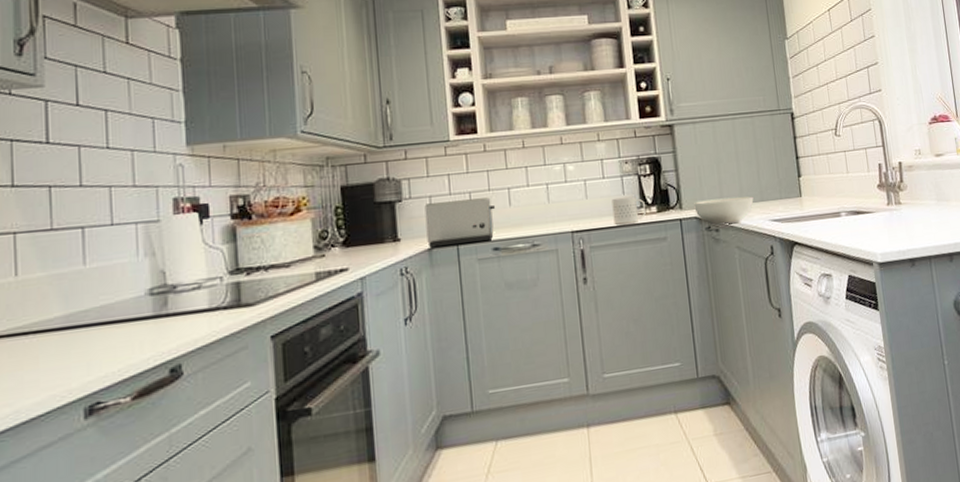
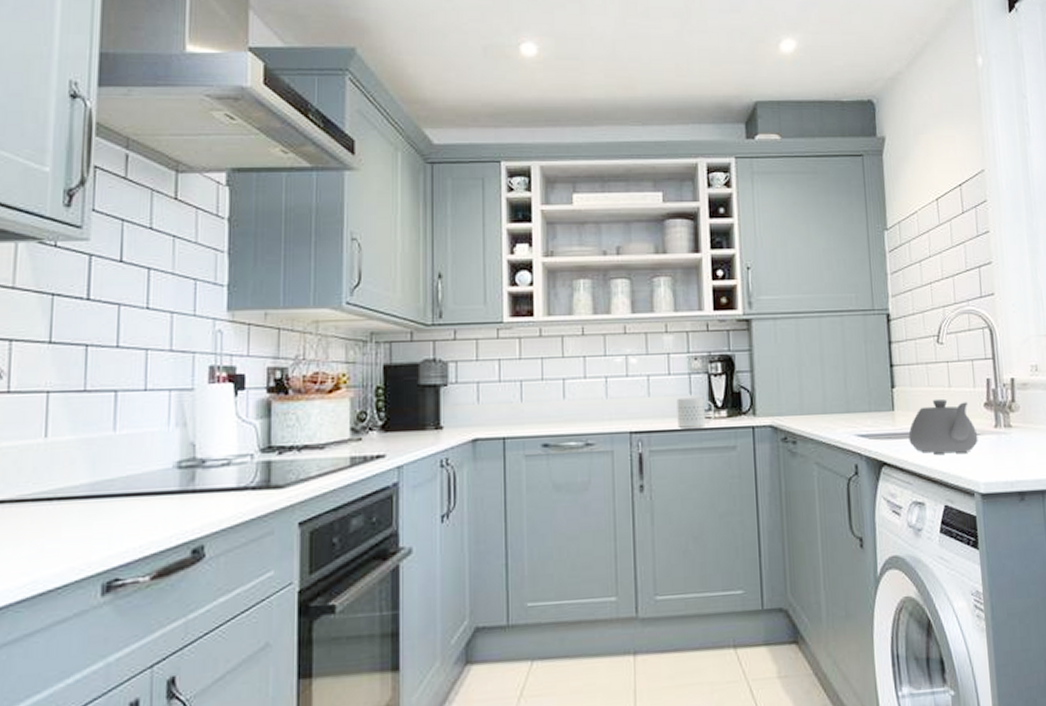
toaster: present [424,197,496,248] -> none [471,387,549,439]
bowl: present [692,196,754,225] -> none [768,405,838,436]
teapot: none [815,183,874,233] -> present [908,398,978,456]

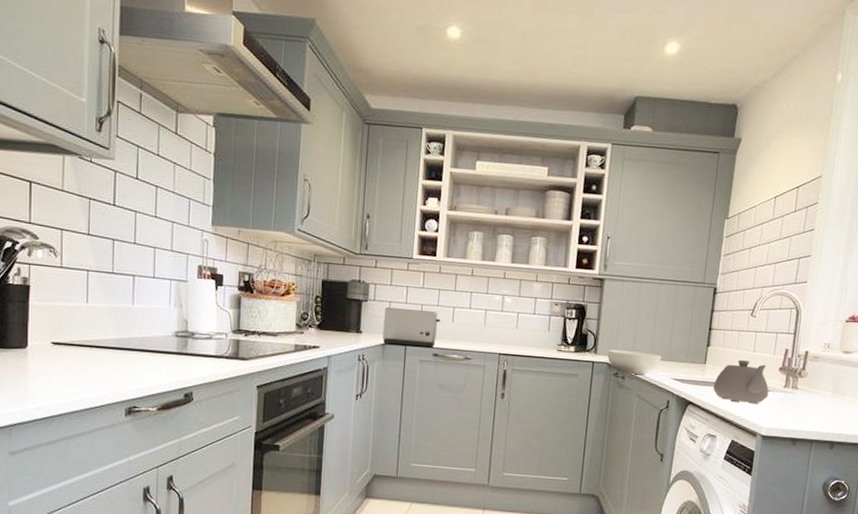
toaster: none [471,387,549,439] -> present [382,307,441,348]
mug: present [676,397,714,428] -> none [535,332,565,357]
bowl: none [768,405,838,436] -> present [606,349,662,375]

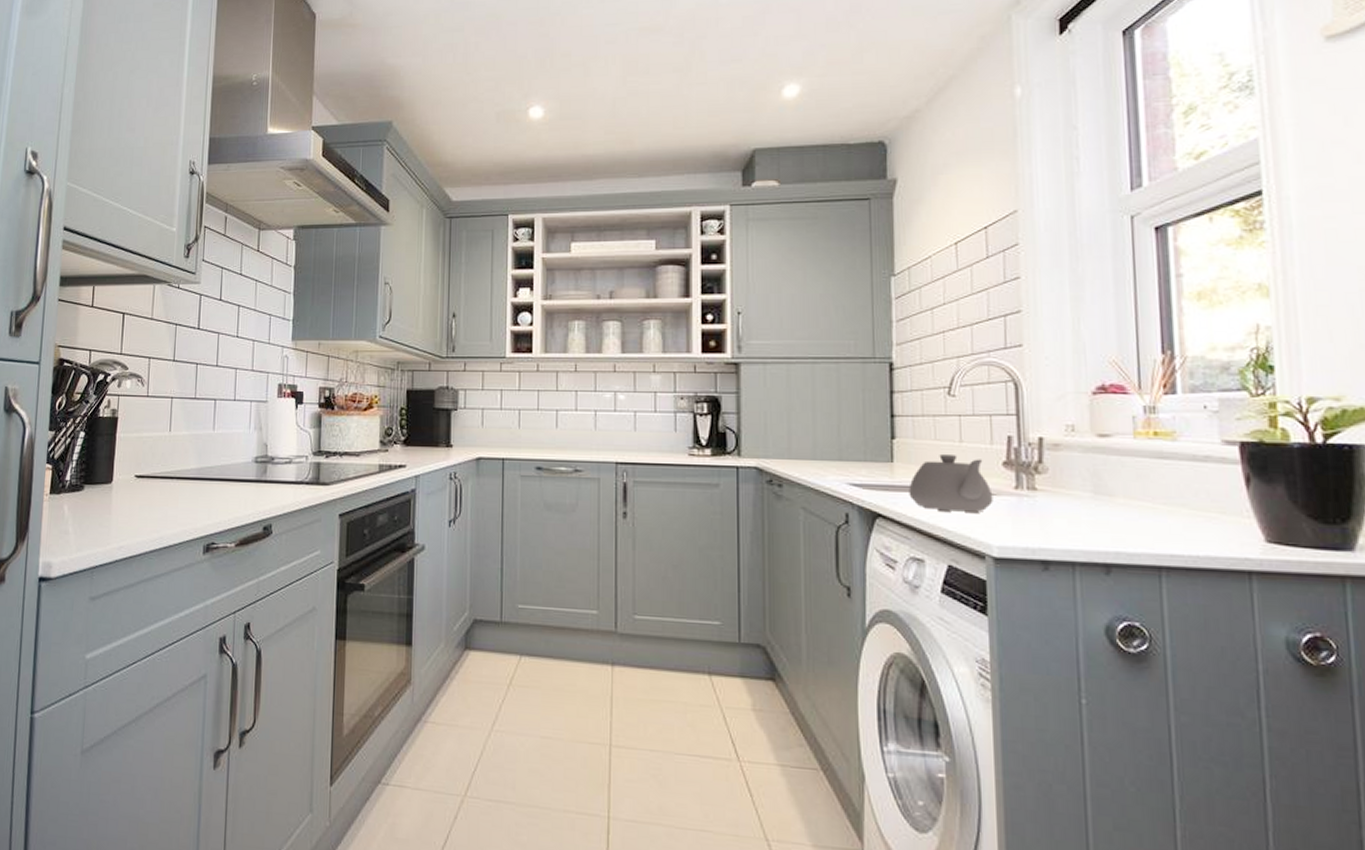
toaster: present [382,307,441,348] -> none [476,415,543,460]
bowl: present [606,349,662,375] -> none [753,450,829,480]

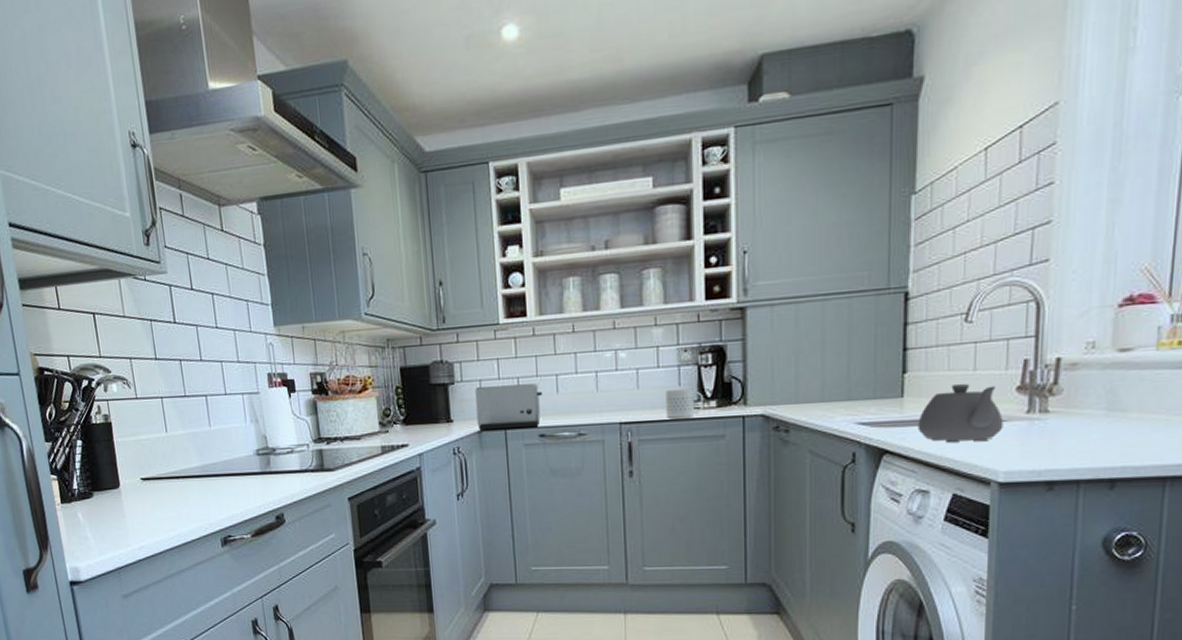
toaster: none [476,415,543,460] -> present [475,383,543,431]
mug: none [662,434,698,463] -> present [665,388,703,418]

